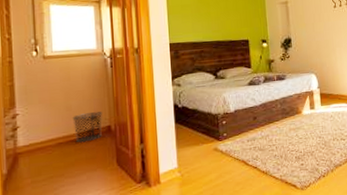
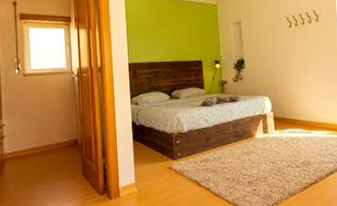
waste bin: present [72,112,102,143] -> none [46,126,71,154]

